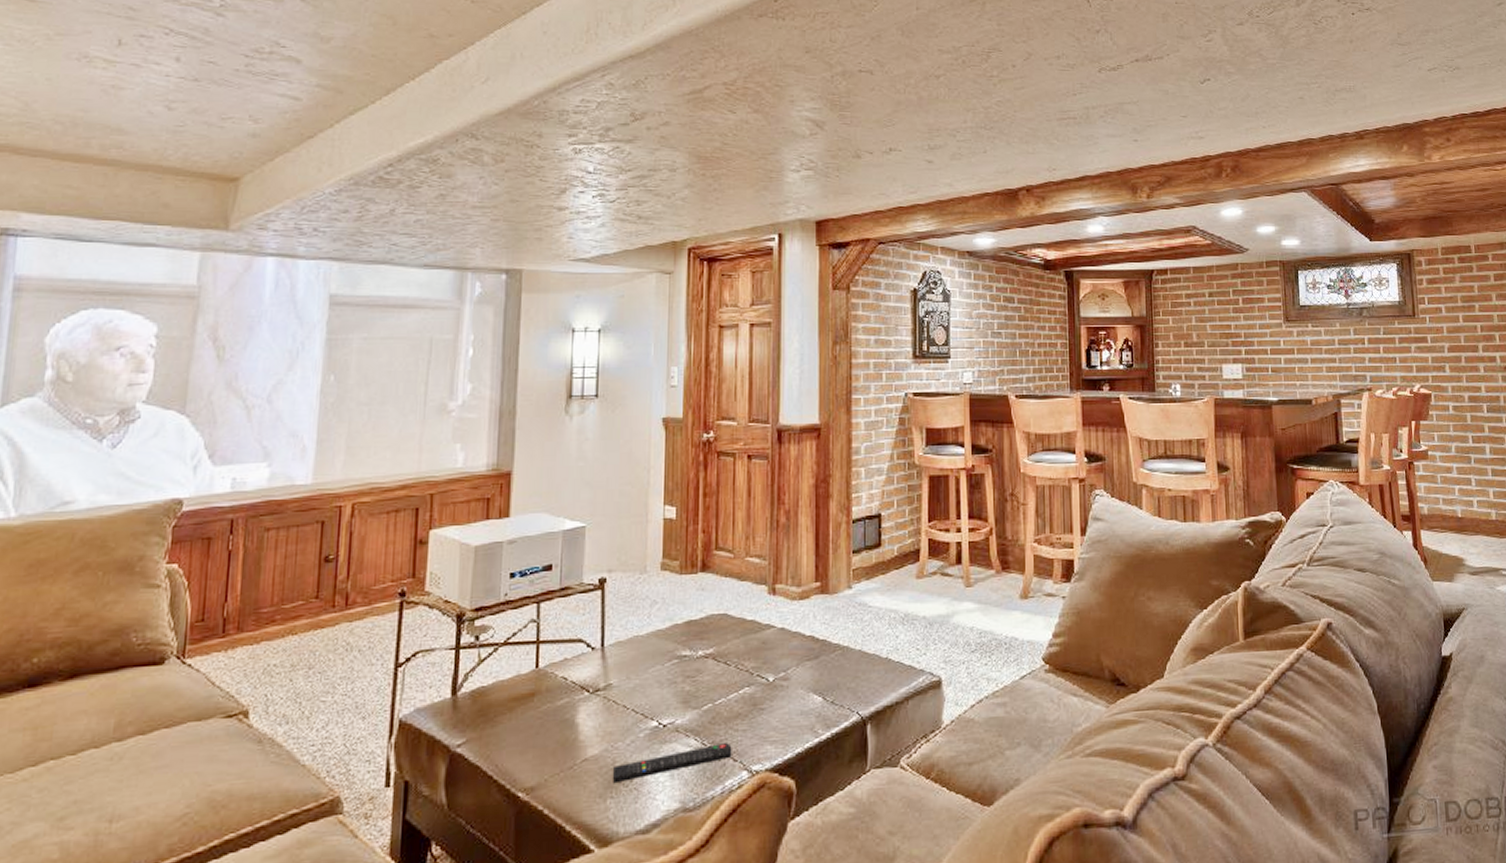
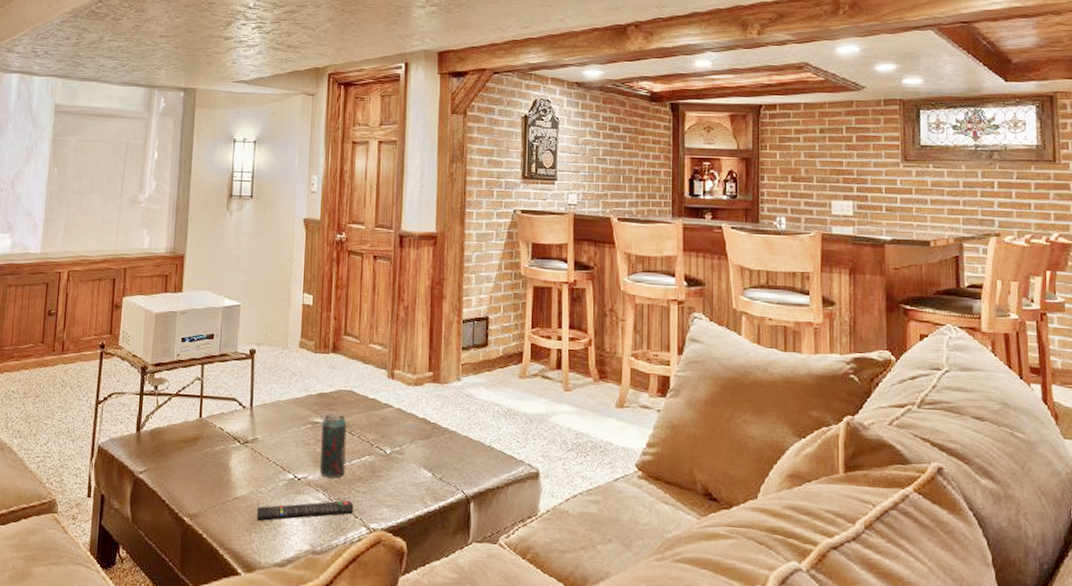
beverage can: none [690,641,721,720] -> present [320,412,347,478]

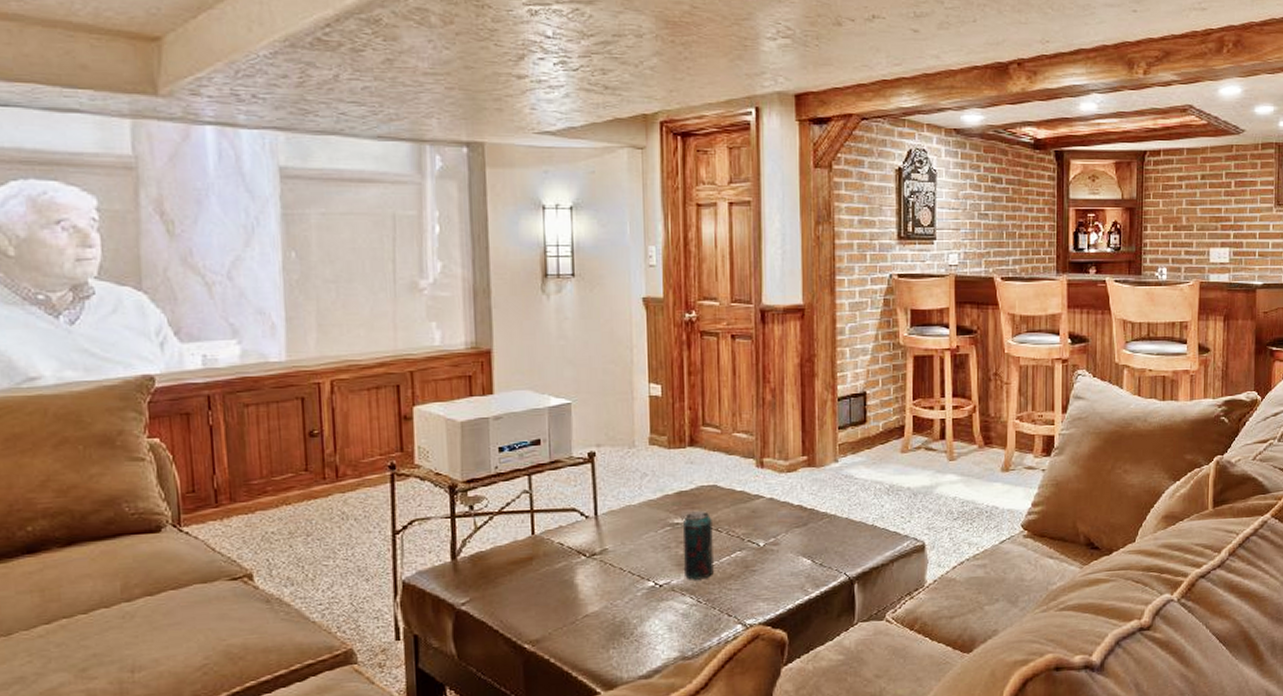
remote control: present [257,501,354,522] -> none [614,601,727,636]

